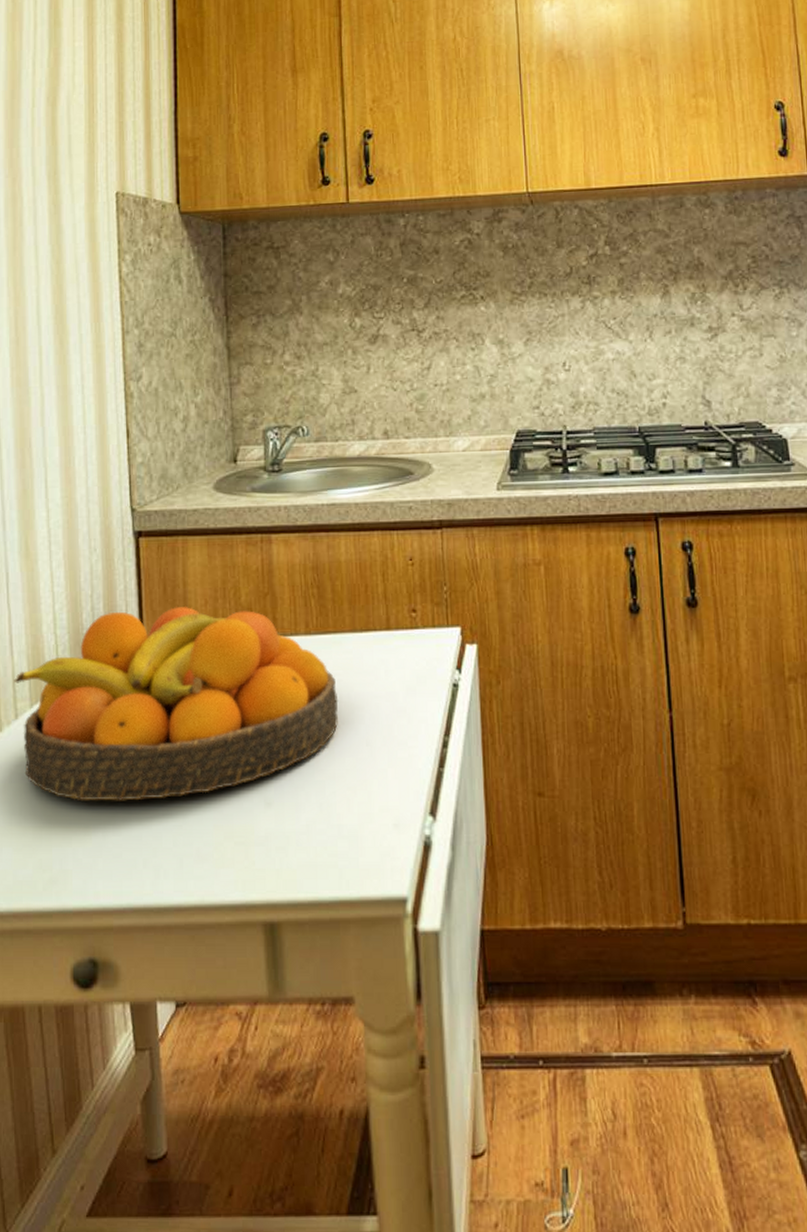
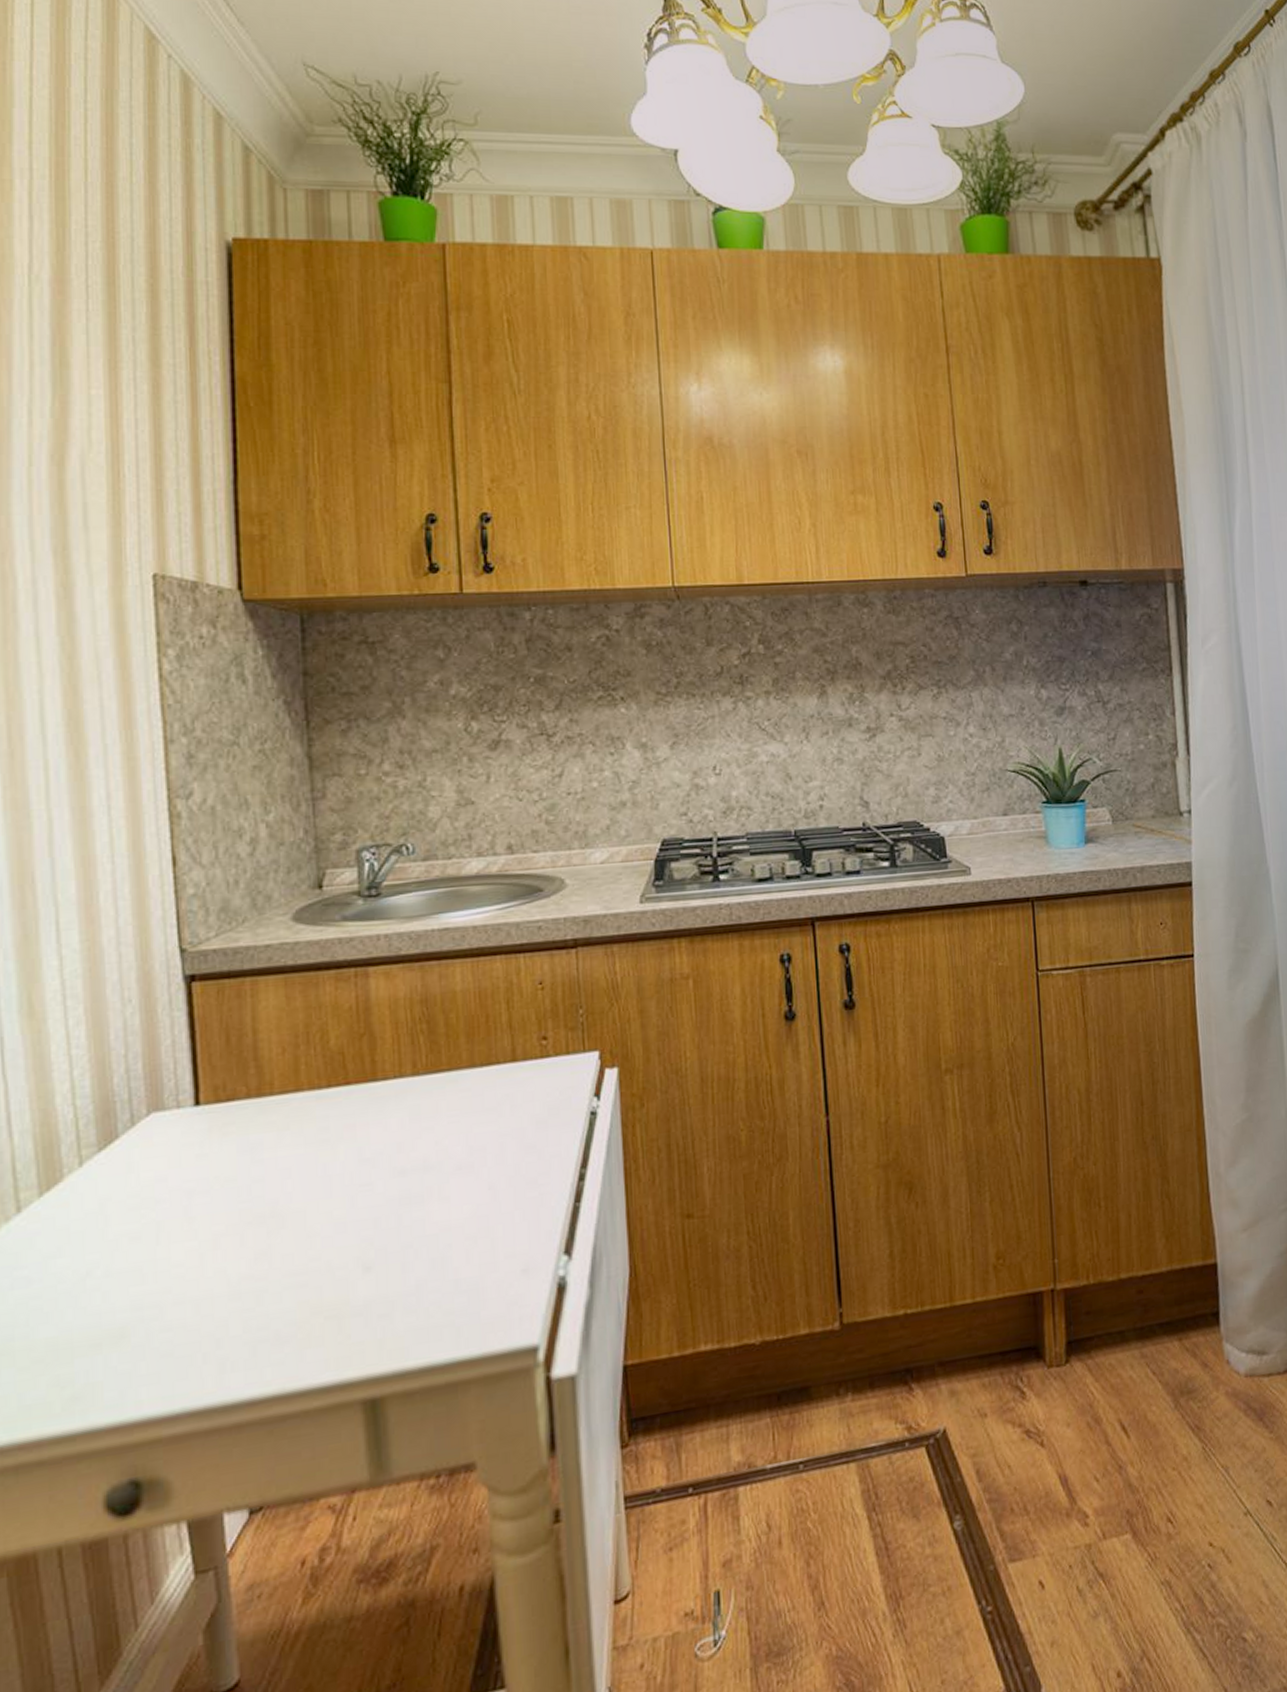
fruit bowl: present [14,607,339,801] -> none [14,1054,454,1299]

